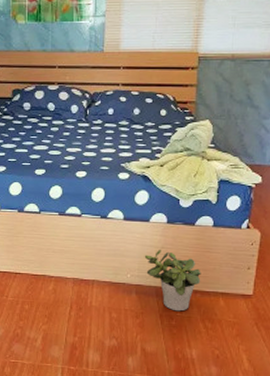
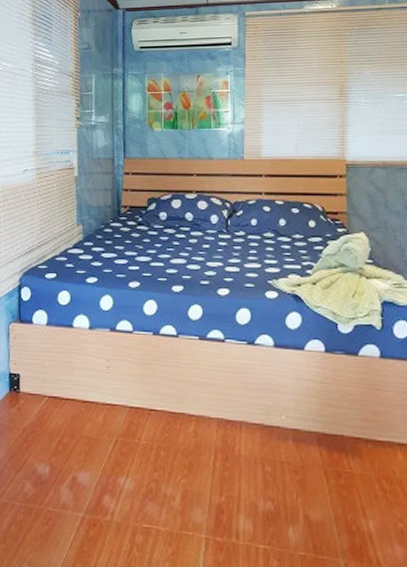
potted plant: present [144,250,201,312] -> none [300,385,372,467]

